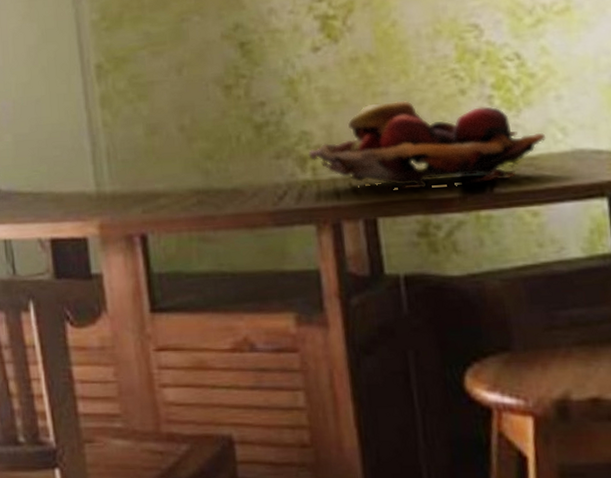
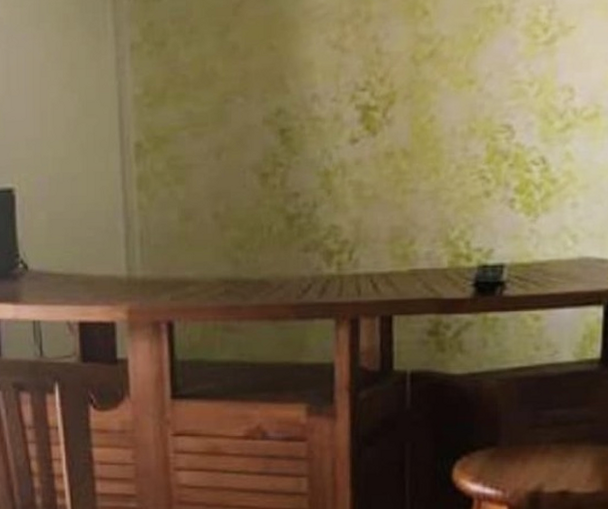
fruit basket: present [308,100,547,190] -> none [335,199,558,289]

